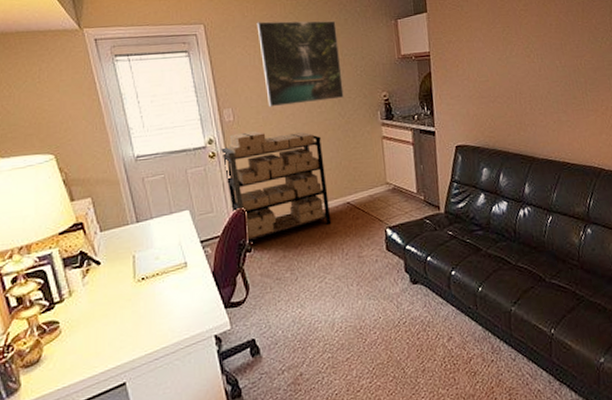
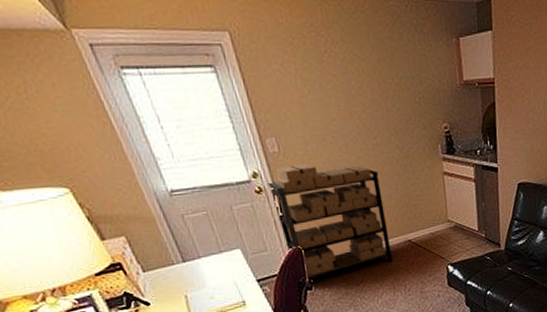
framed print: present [256,20,344,107] -> none [294,31,401,138]

